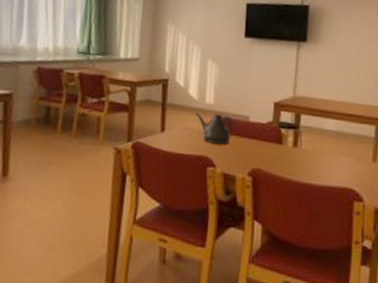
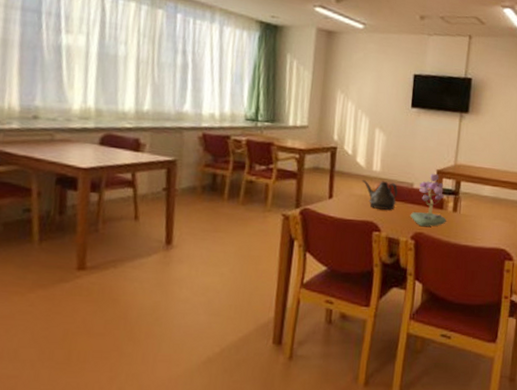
flowering plant: none [246,105,286,163] -> present [410,173,447,227]

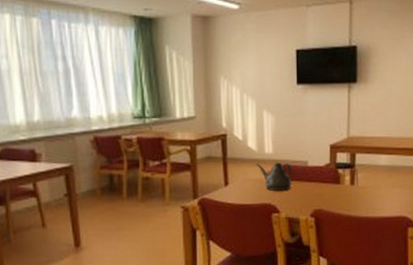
flowering plant: present [410,173,447,227] -> none [307,149,345,204]

